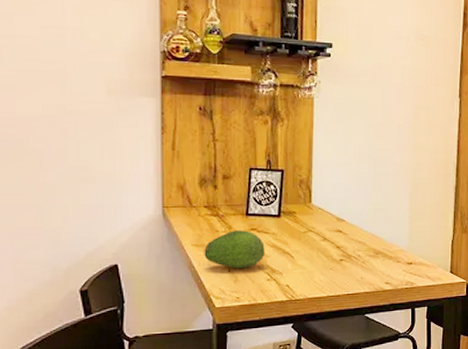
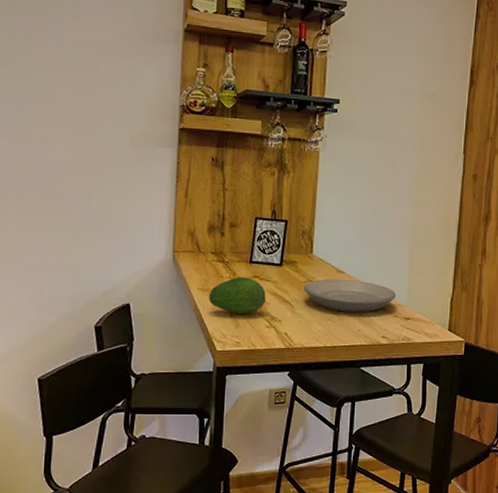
plate: none [303,227,398,261] -> present [303,279,397,313]

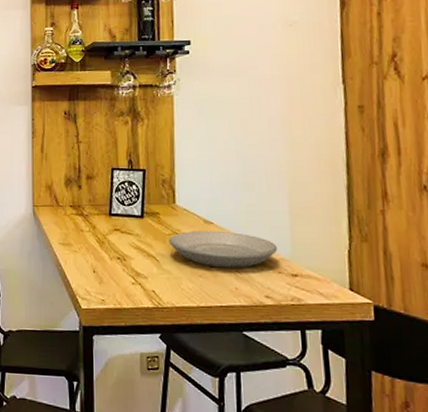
fruit: present [209,277,266,315] -> none [70,230,129,270]

